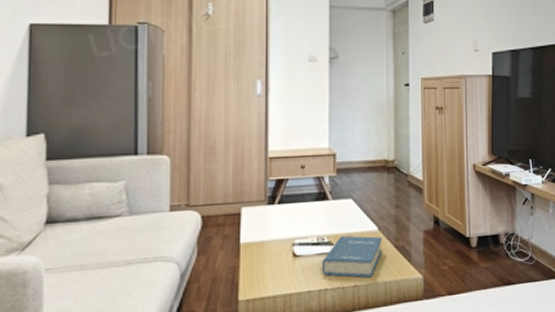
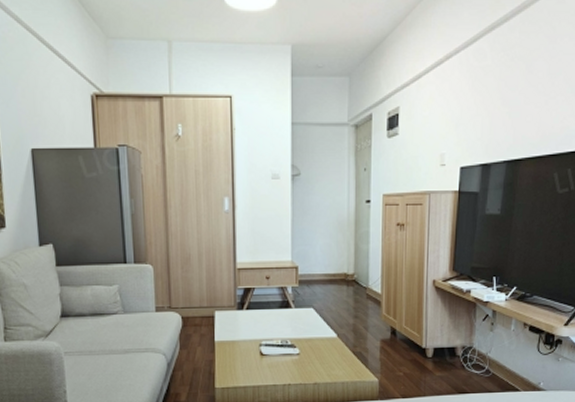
hardback book: present [321,235,383,278] -> none [285,340,341,378]

